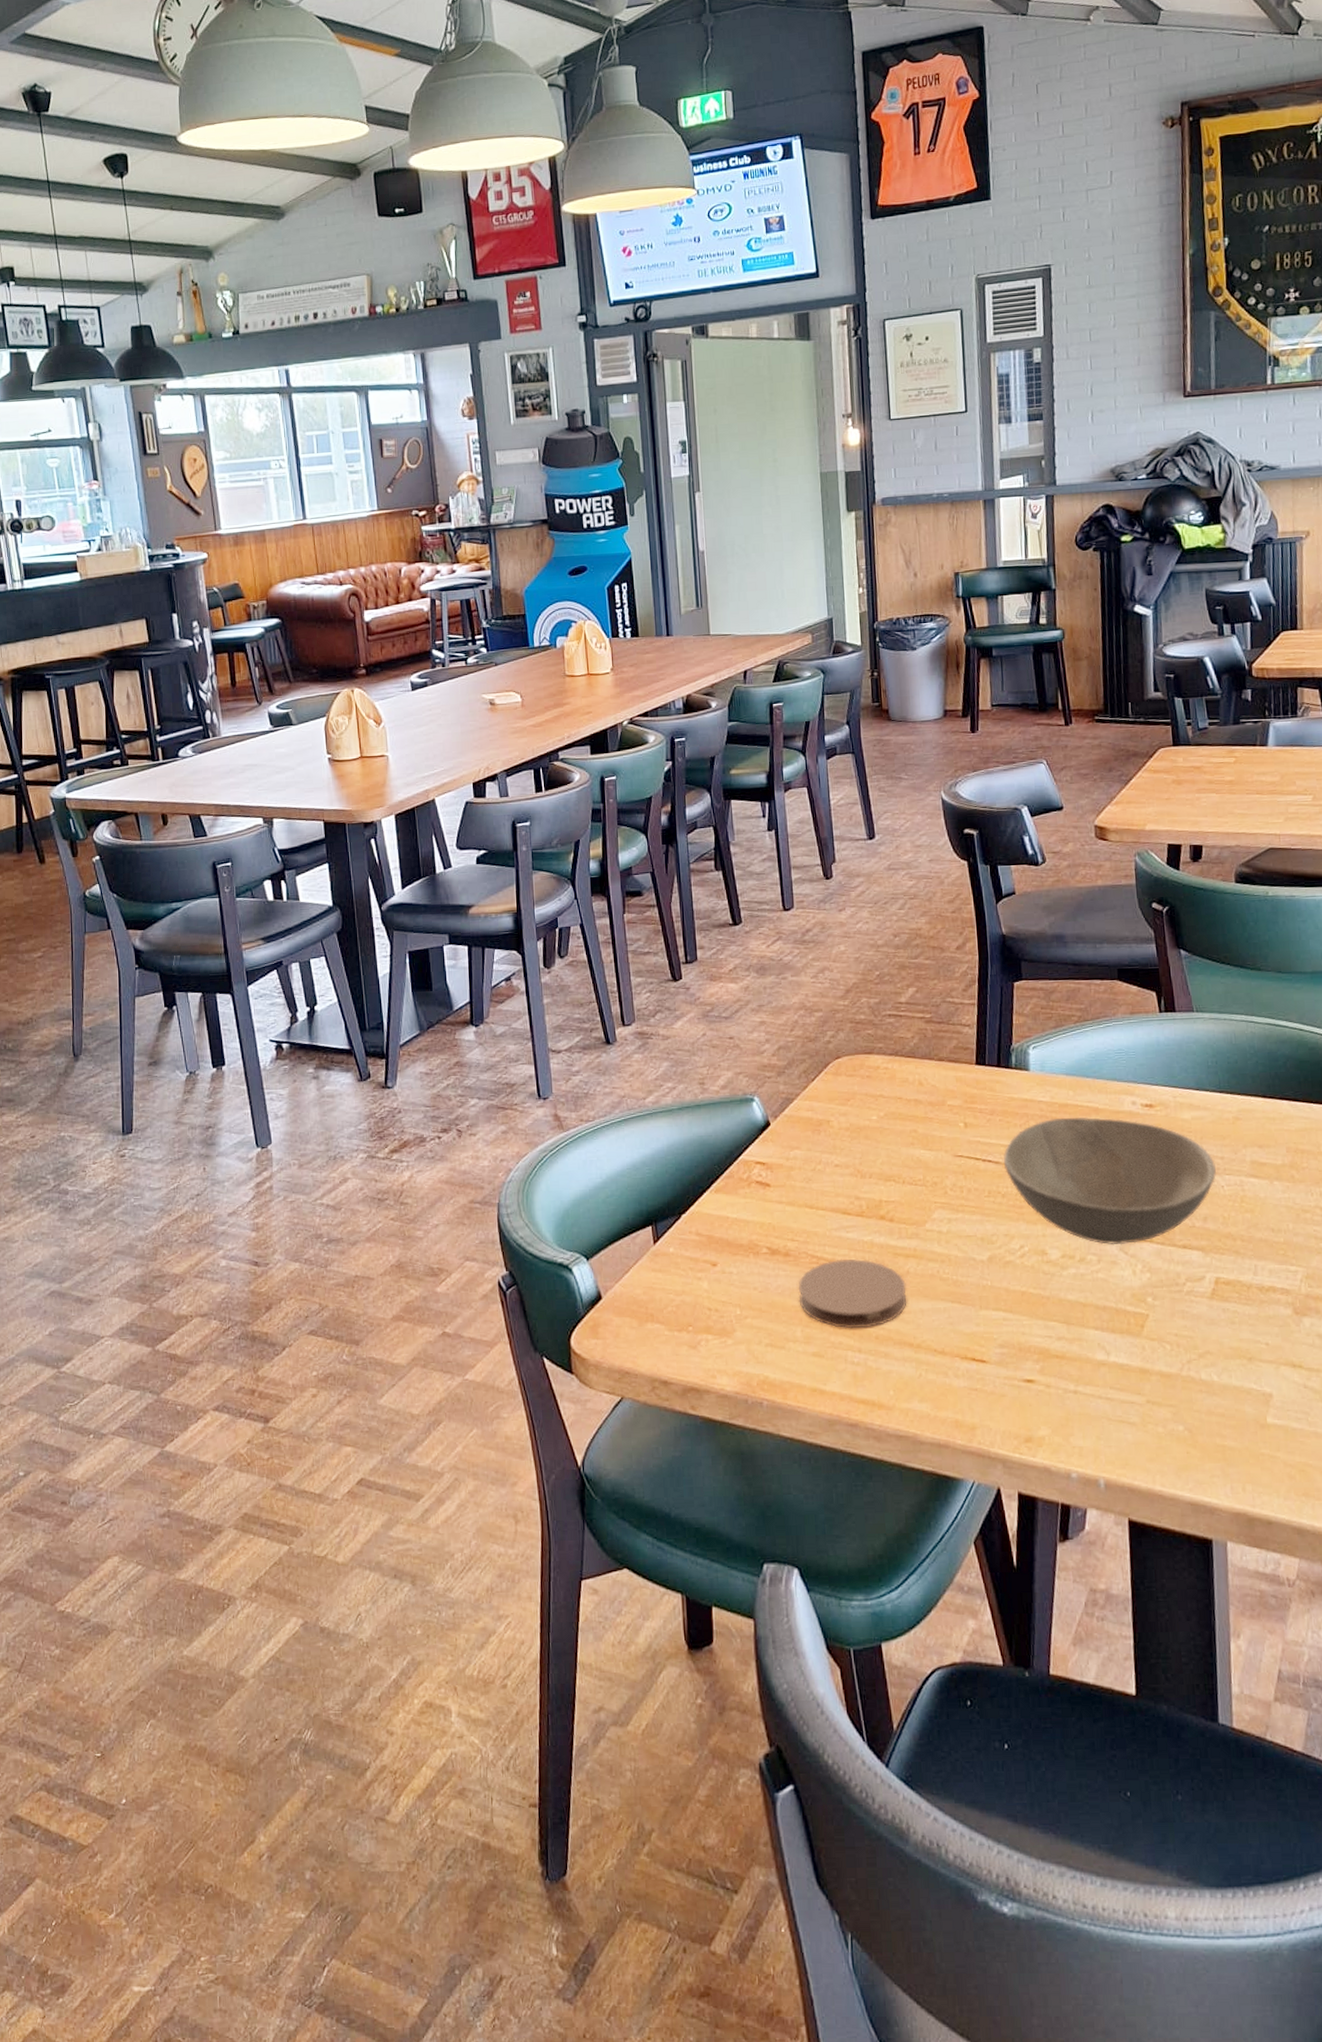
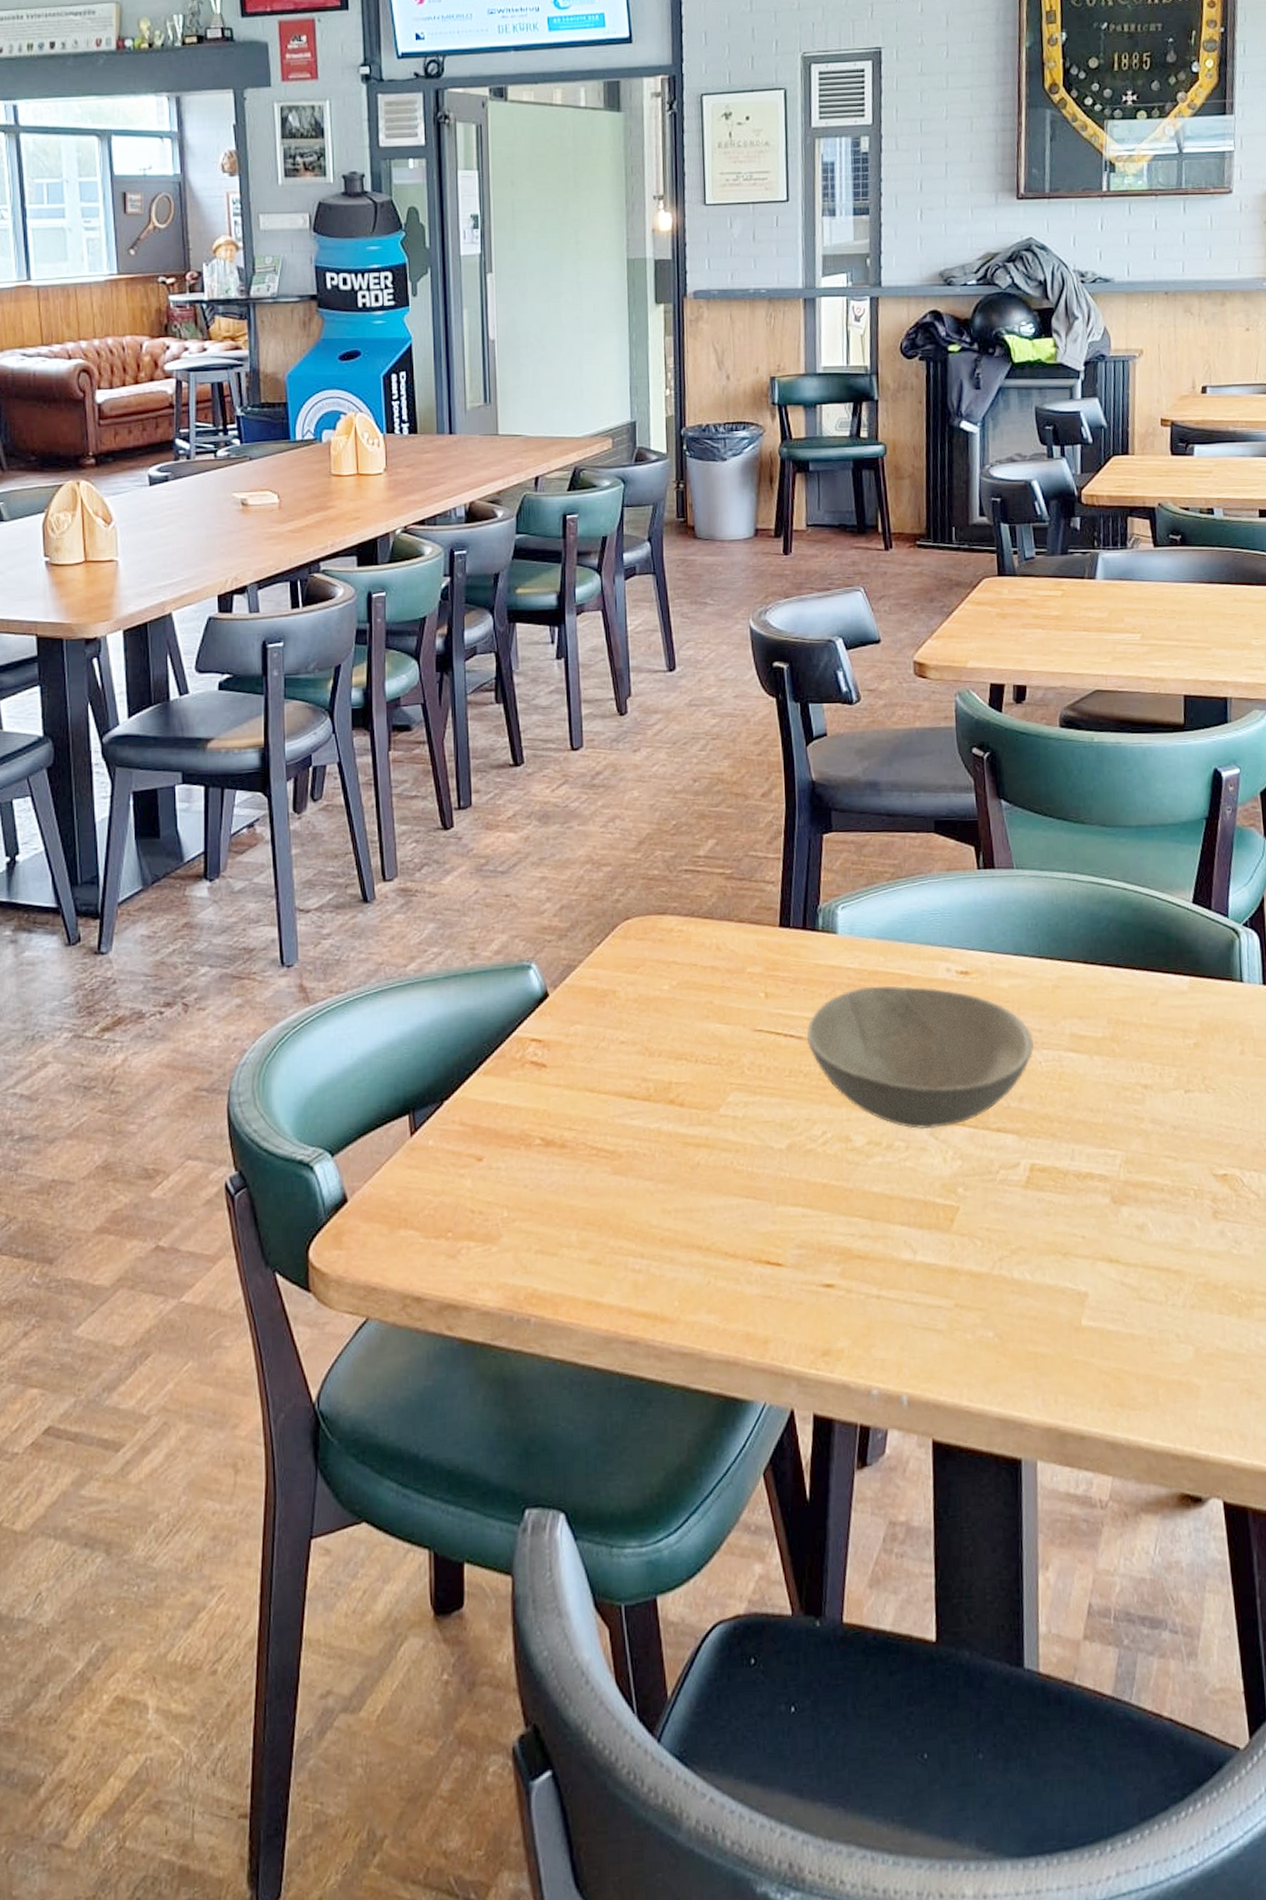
coaster: present [798,1259,907,1329] -> none [574,1150,697,1231]

